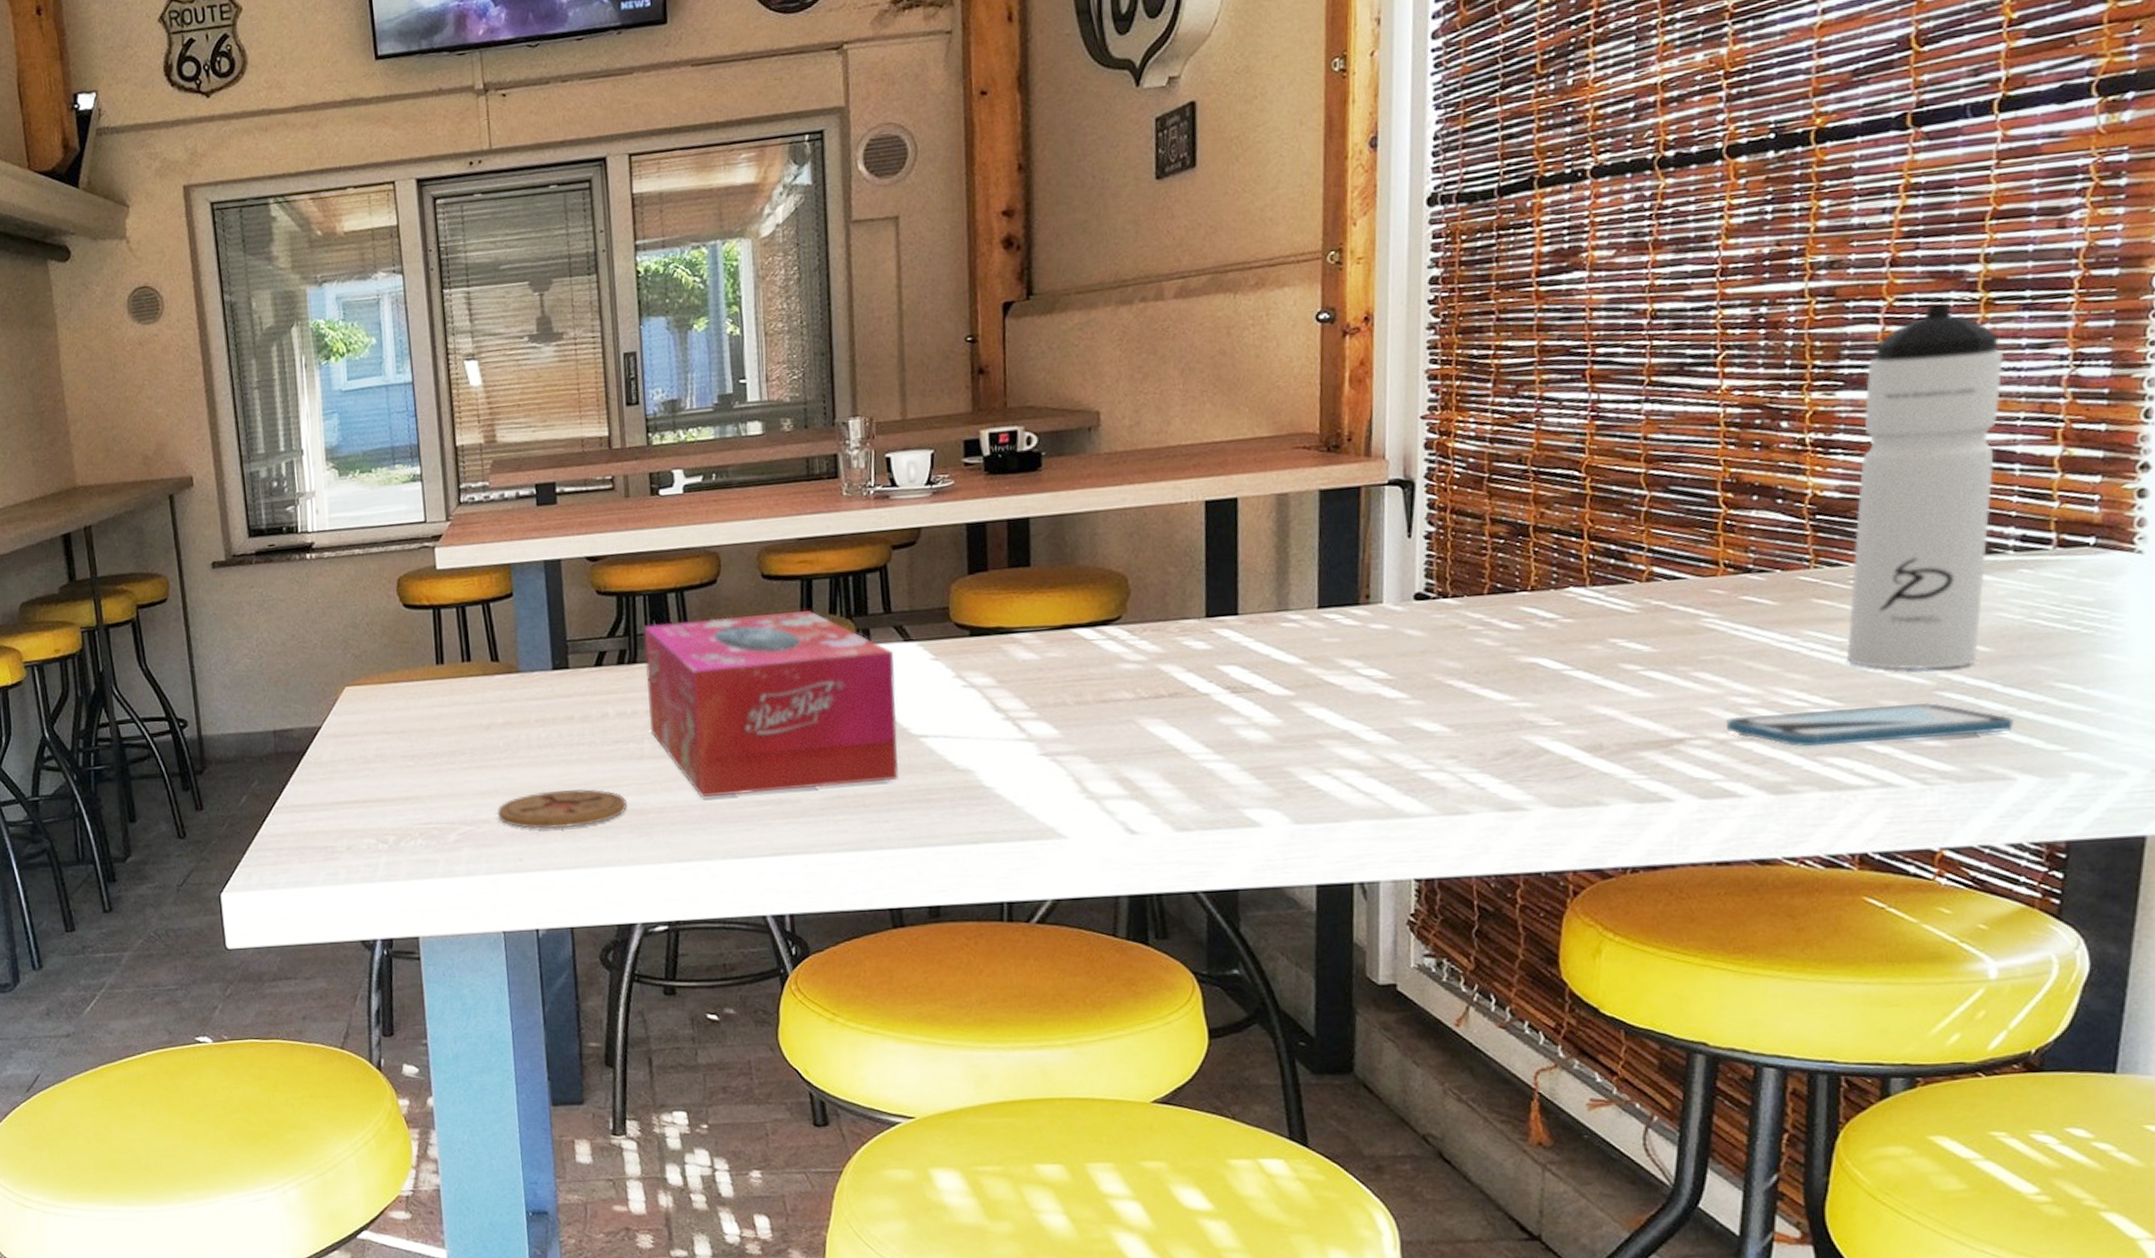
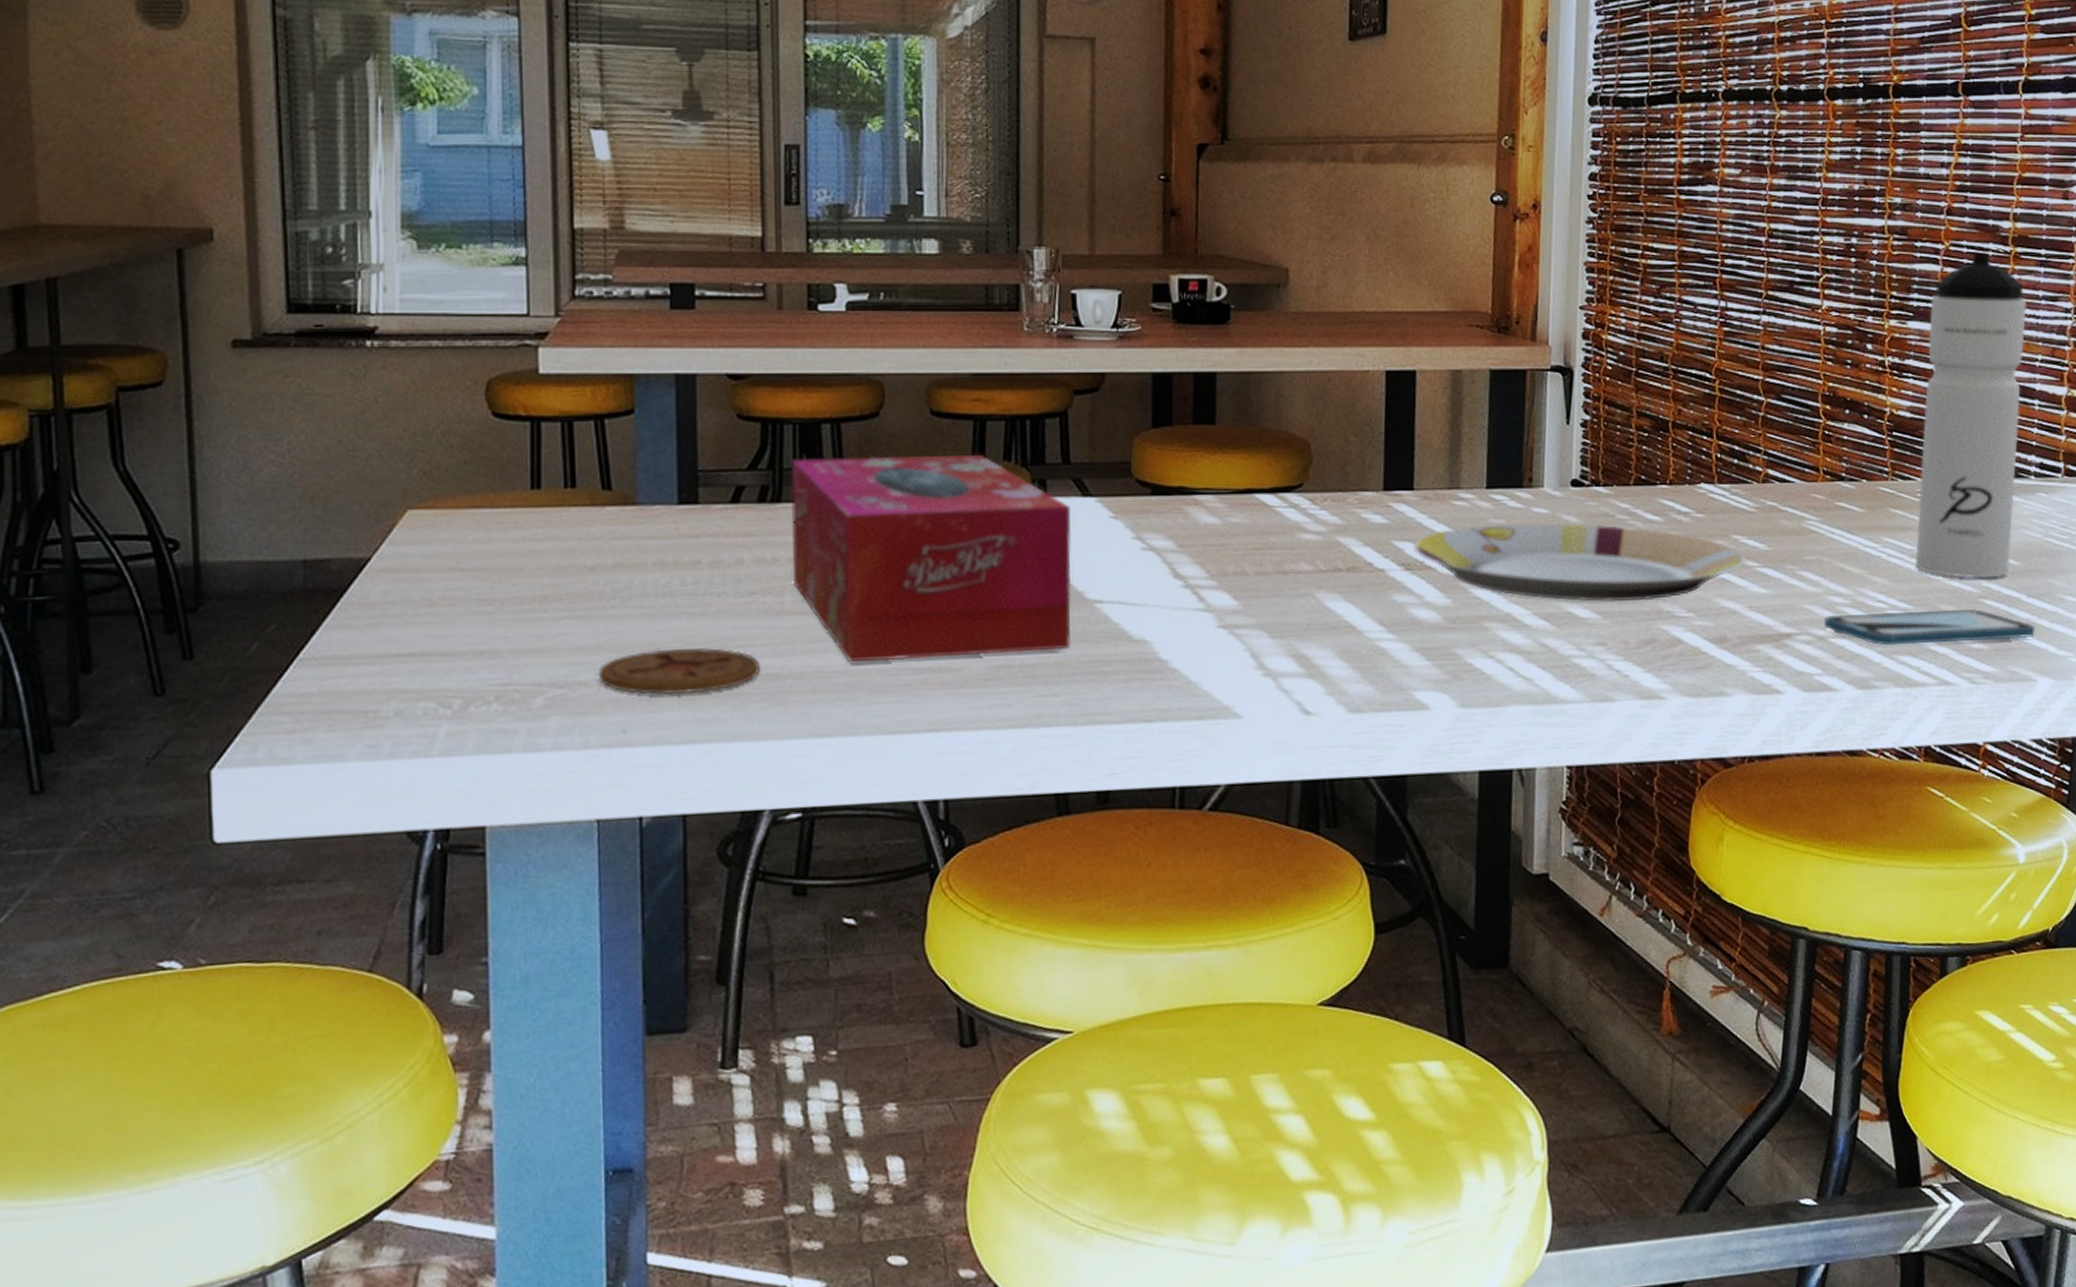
plate: none [1238,637,1626,716] -> present [1412,523,1746,602]

